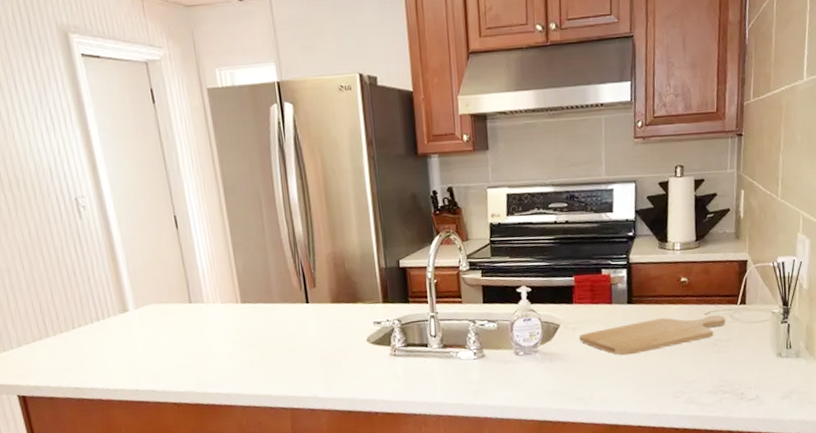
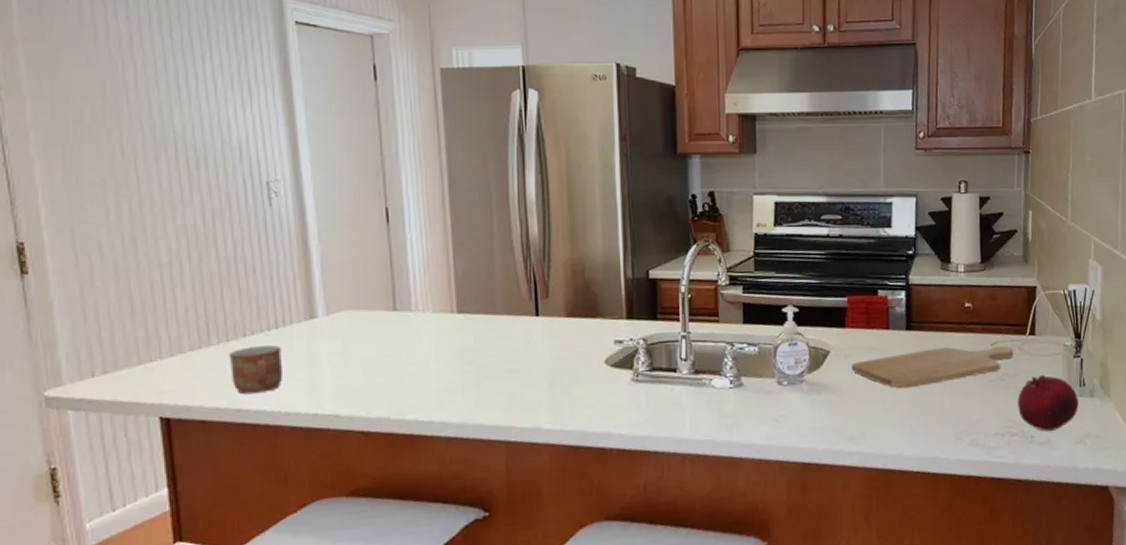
mug: none [63,335,108,376] -> present [228,345,284,395]
fruit: none [729,339,785,389] -> present [1018,374,1079,431]

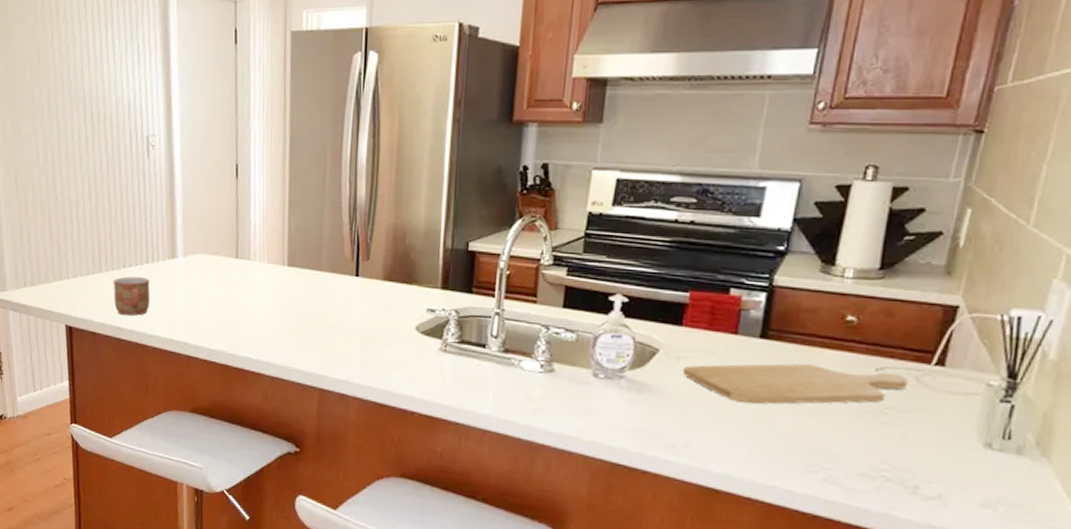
fruit: present [1018,374,1079,431] -> none [900,415,997,486]

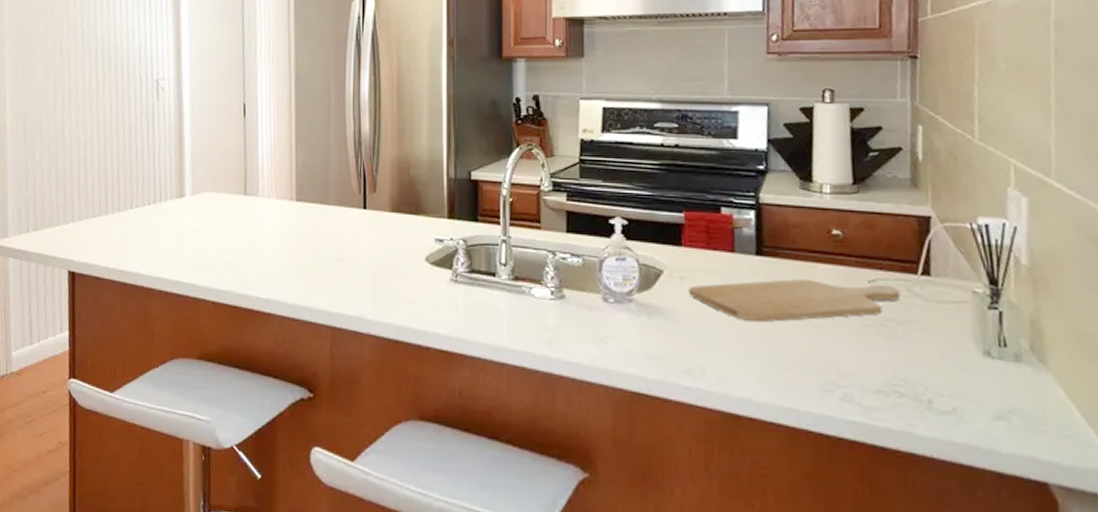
mug: present [113,276,151,316] -> none [119,218,157,259]

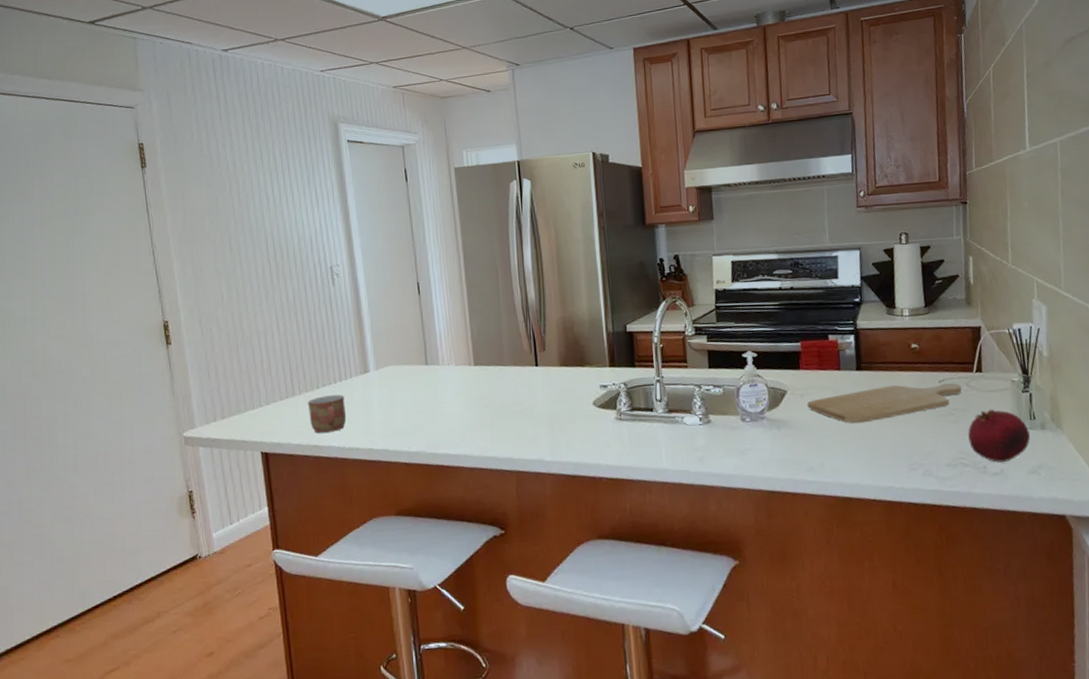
mug: none [119,218,157,259] -> present [307,395,347,434]
fruit: none [907,325,998,398] -> present [968,409,1030,463]

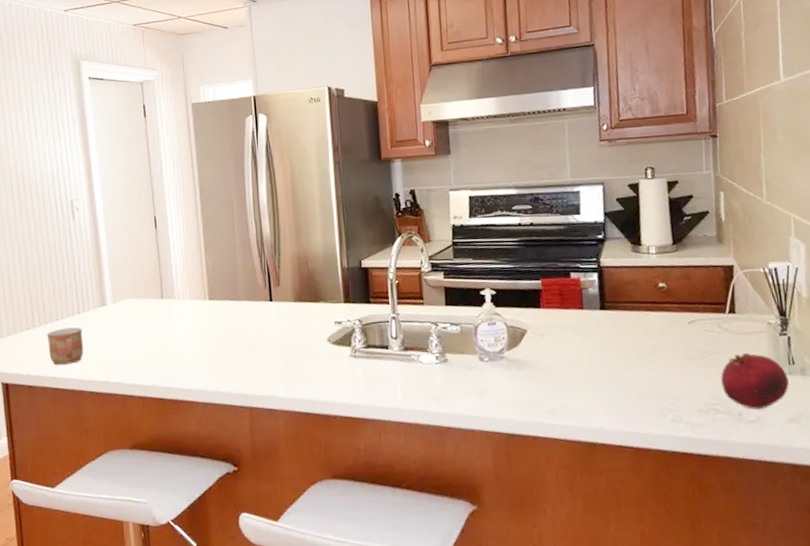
chopping board: present [806,383,962,424] -> none [548,324,714,366]

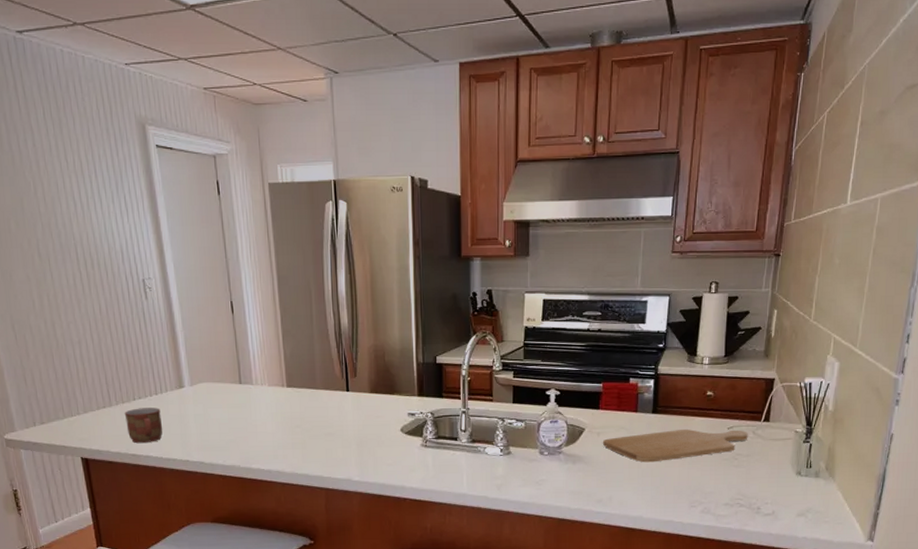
chopping board: none [548,324,714,366] -> present [602,429,748,463]
fruit: present [721,352,789,409] -> none [748,456,804,505]

